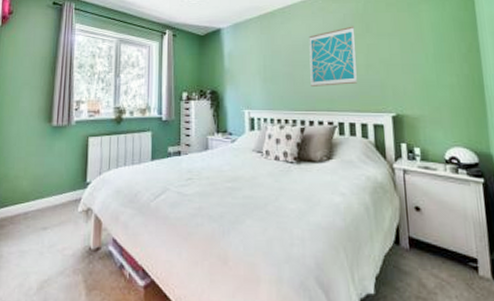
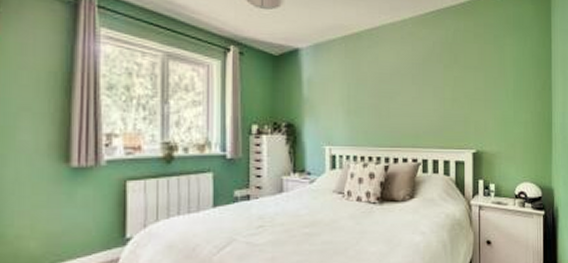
wall art: present [309,26,357,86] -> none [397,55,443,121]

